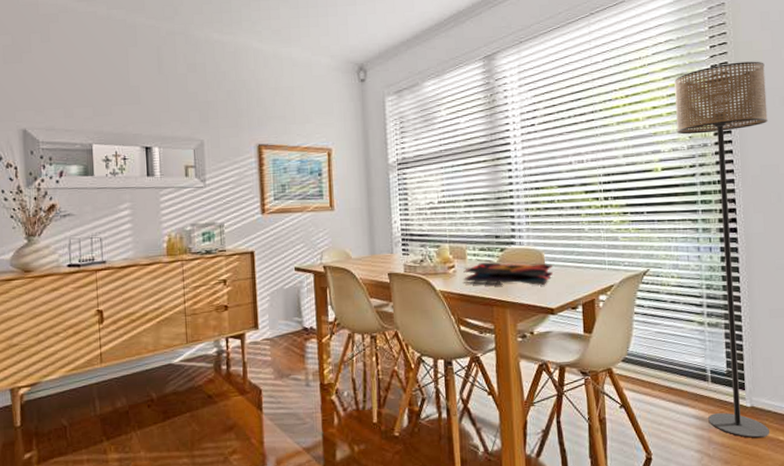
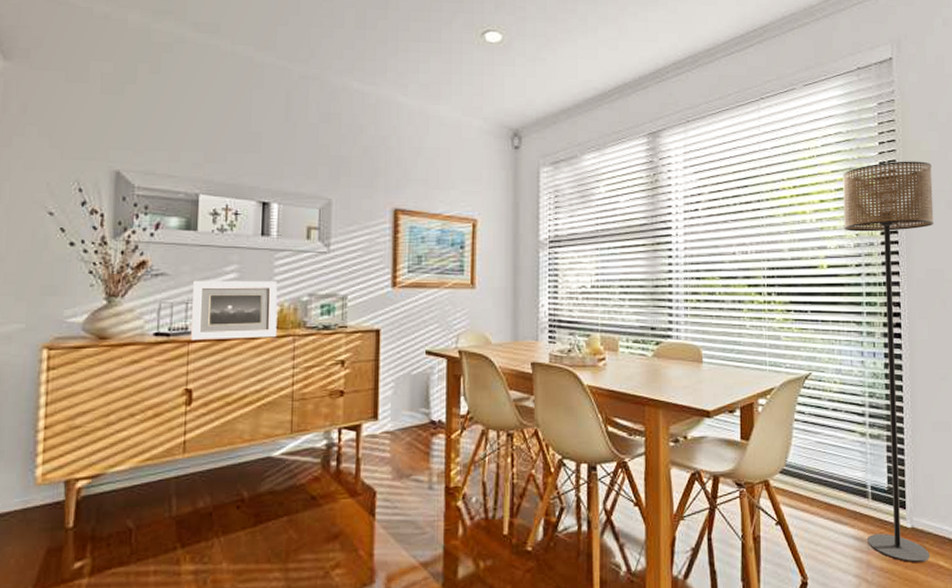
picture frame: none [94,214,167,270] -> present [190,280,278,341]
napkin: present [463,261,553,286] -> none [615,355,710,386]

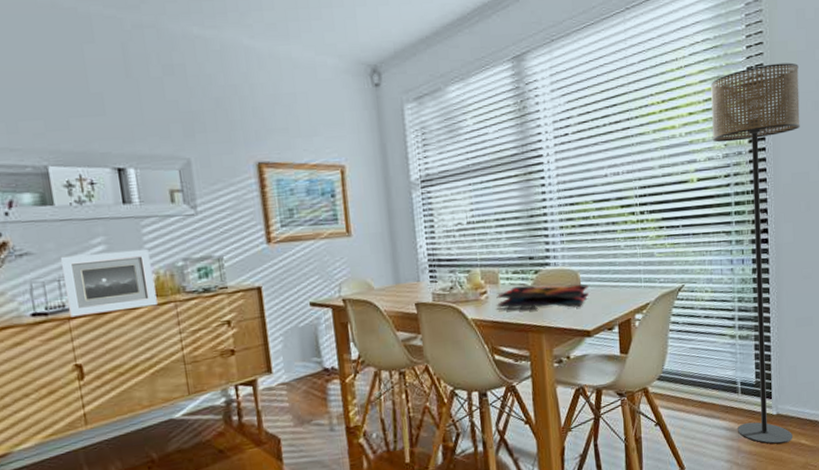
napkin: none [615,355,710,386] -> present [496,284,589,311]

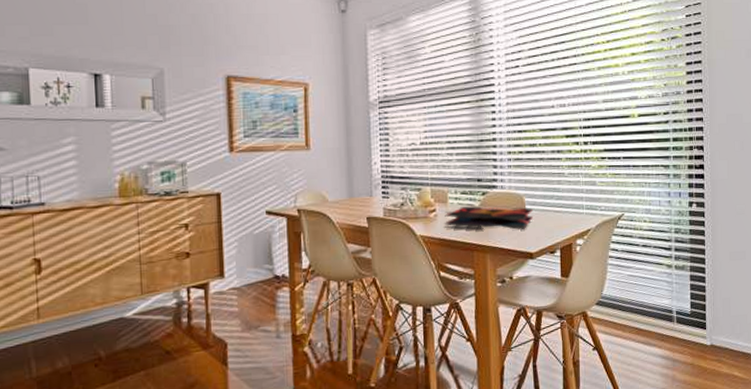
picture frame: present [60,249,158,318] -> none [30,150,120,213]
floor lamp: present [711,62,800,445] -> none [652,13,734,375]

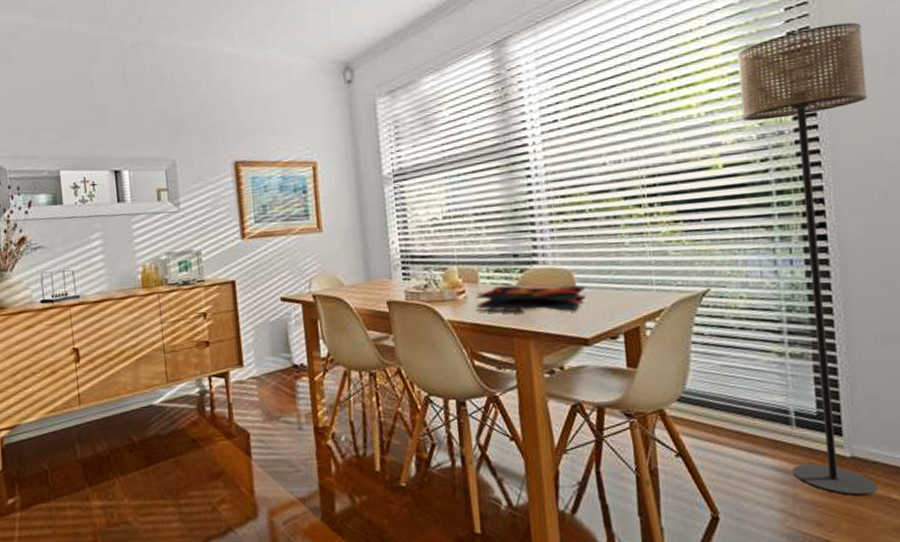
floor lamp: none [652,13,734,375] -> present [737,22,877,497]

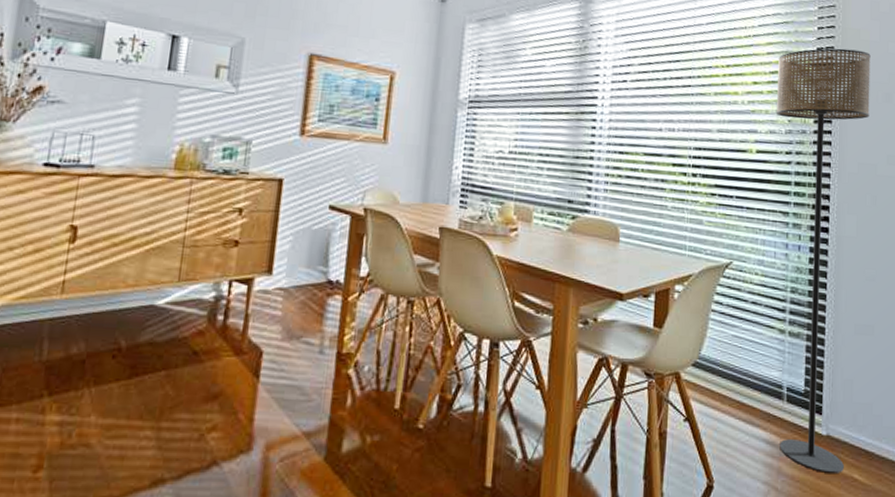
napkin: present [475,285,586,313] -> none [526,229,627,266]

